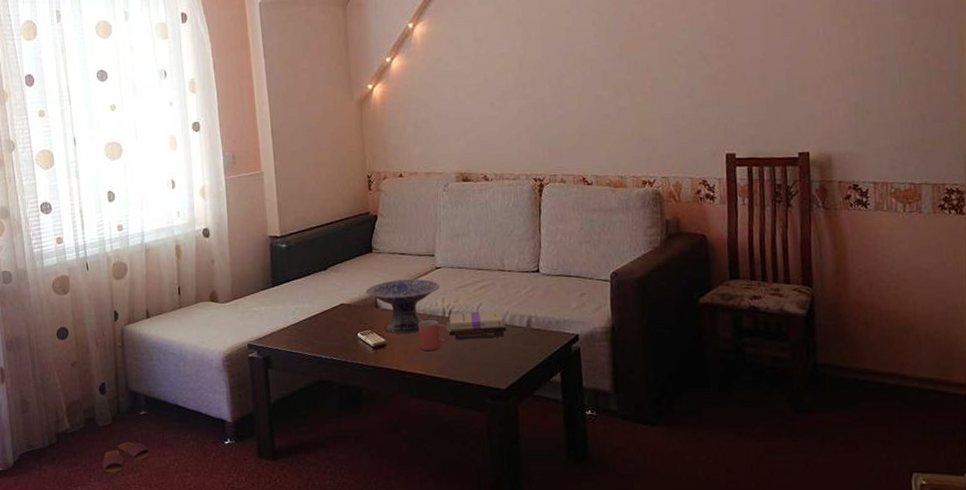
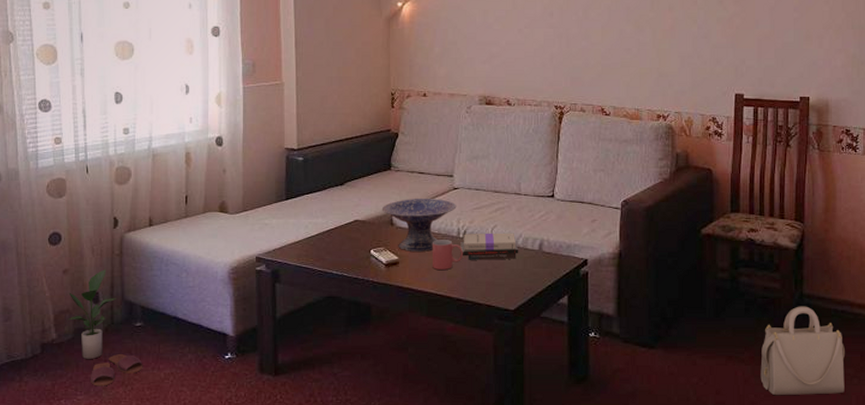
potted plant: none [78,361,122,447] -> present [67,269,117,359]
handbag: none [774,376,872,474] -> present [760,306,845,396]

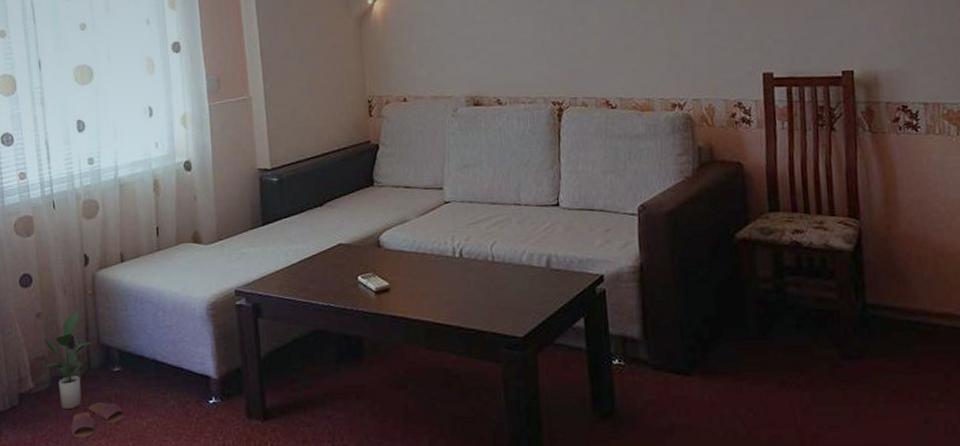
decorative bowl: present [381,199,457,252] -> none [366,215,450,276]
mug: present [432,240,464,270] -> none [425,260,462,295]
books: present [460,233,519,260] -> none [457,249,524,282]
handbag: present [760,306,845,396] -> none [820,318,929,427]

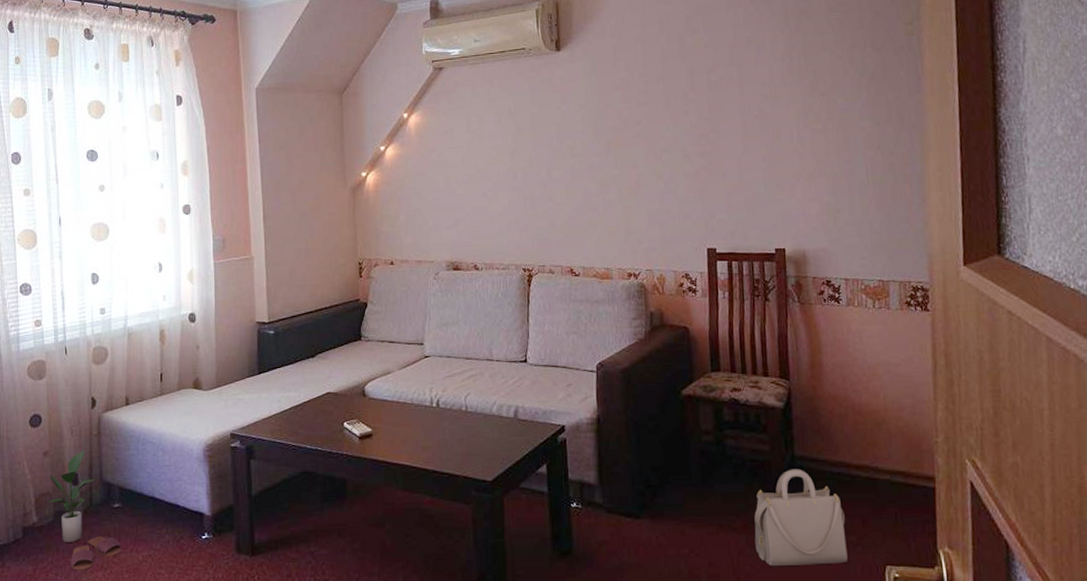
handbag: none [820,318,929,427] -> present [754,469,848,567]

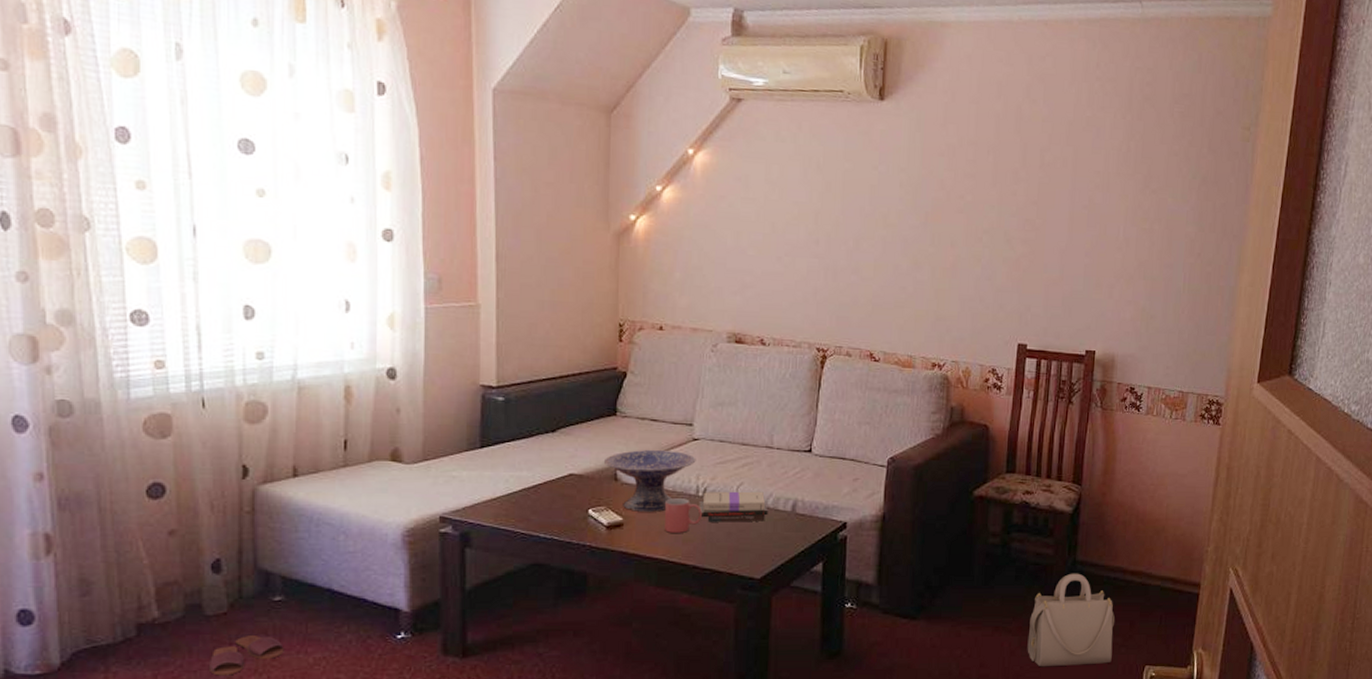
potted plant: present [48,450,96,542] -> none [175,530,247,642]
decorative bowl: none [353,368,429,423] -> present [603,450,696,512]
mug: none [405,409,438,441] -> present [664,498,703,533]
books: none [434,400,494,430] -> present [699,491,769,522]

